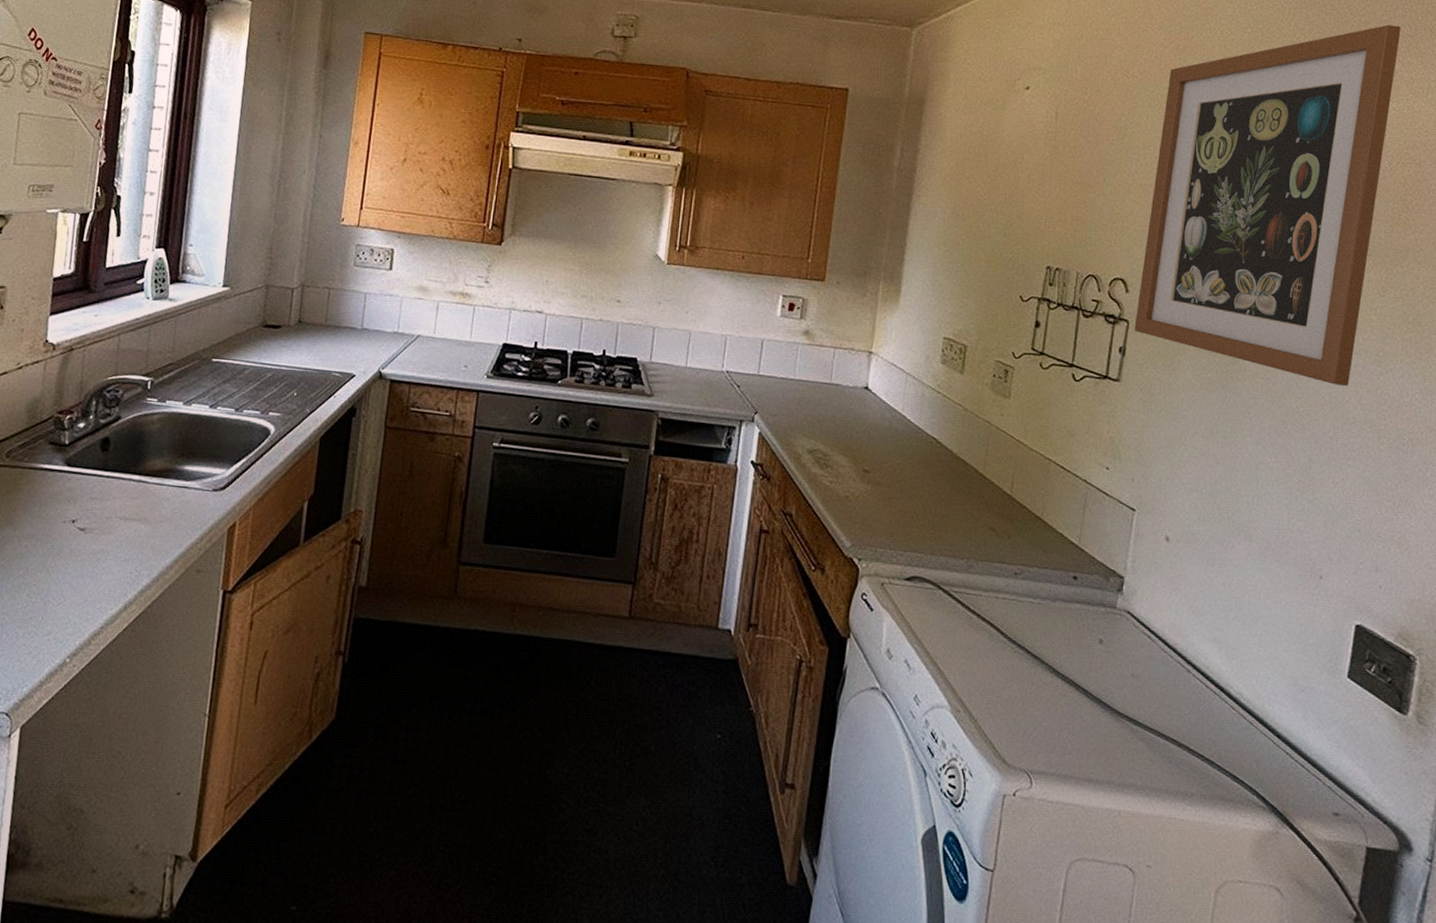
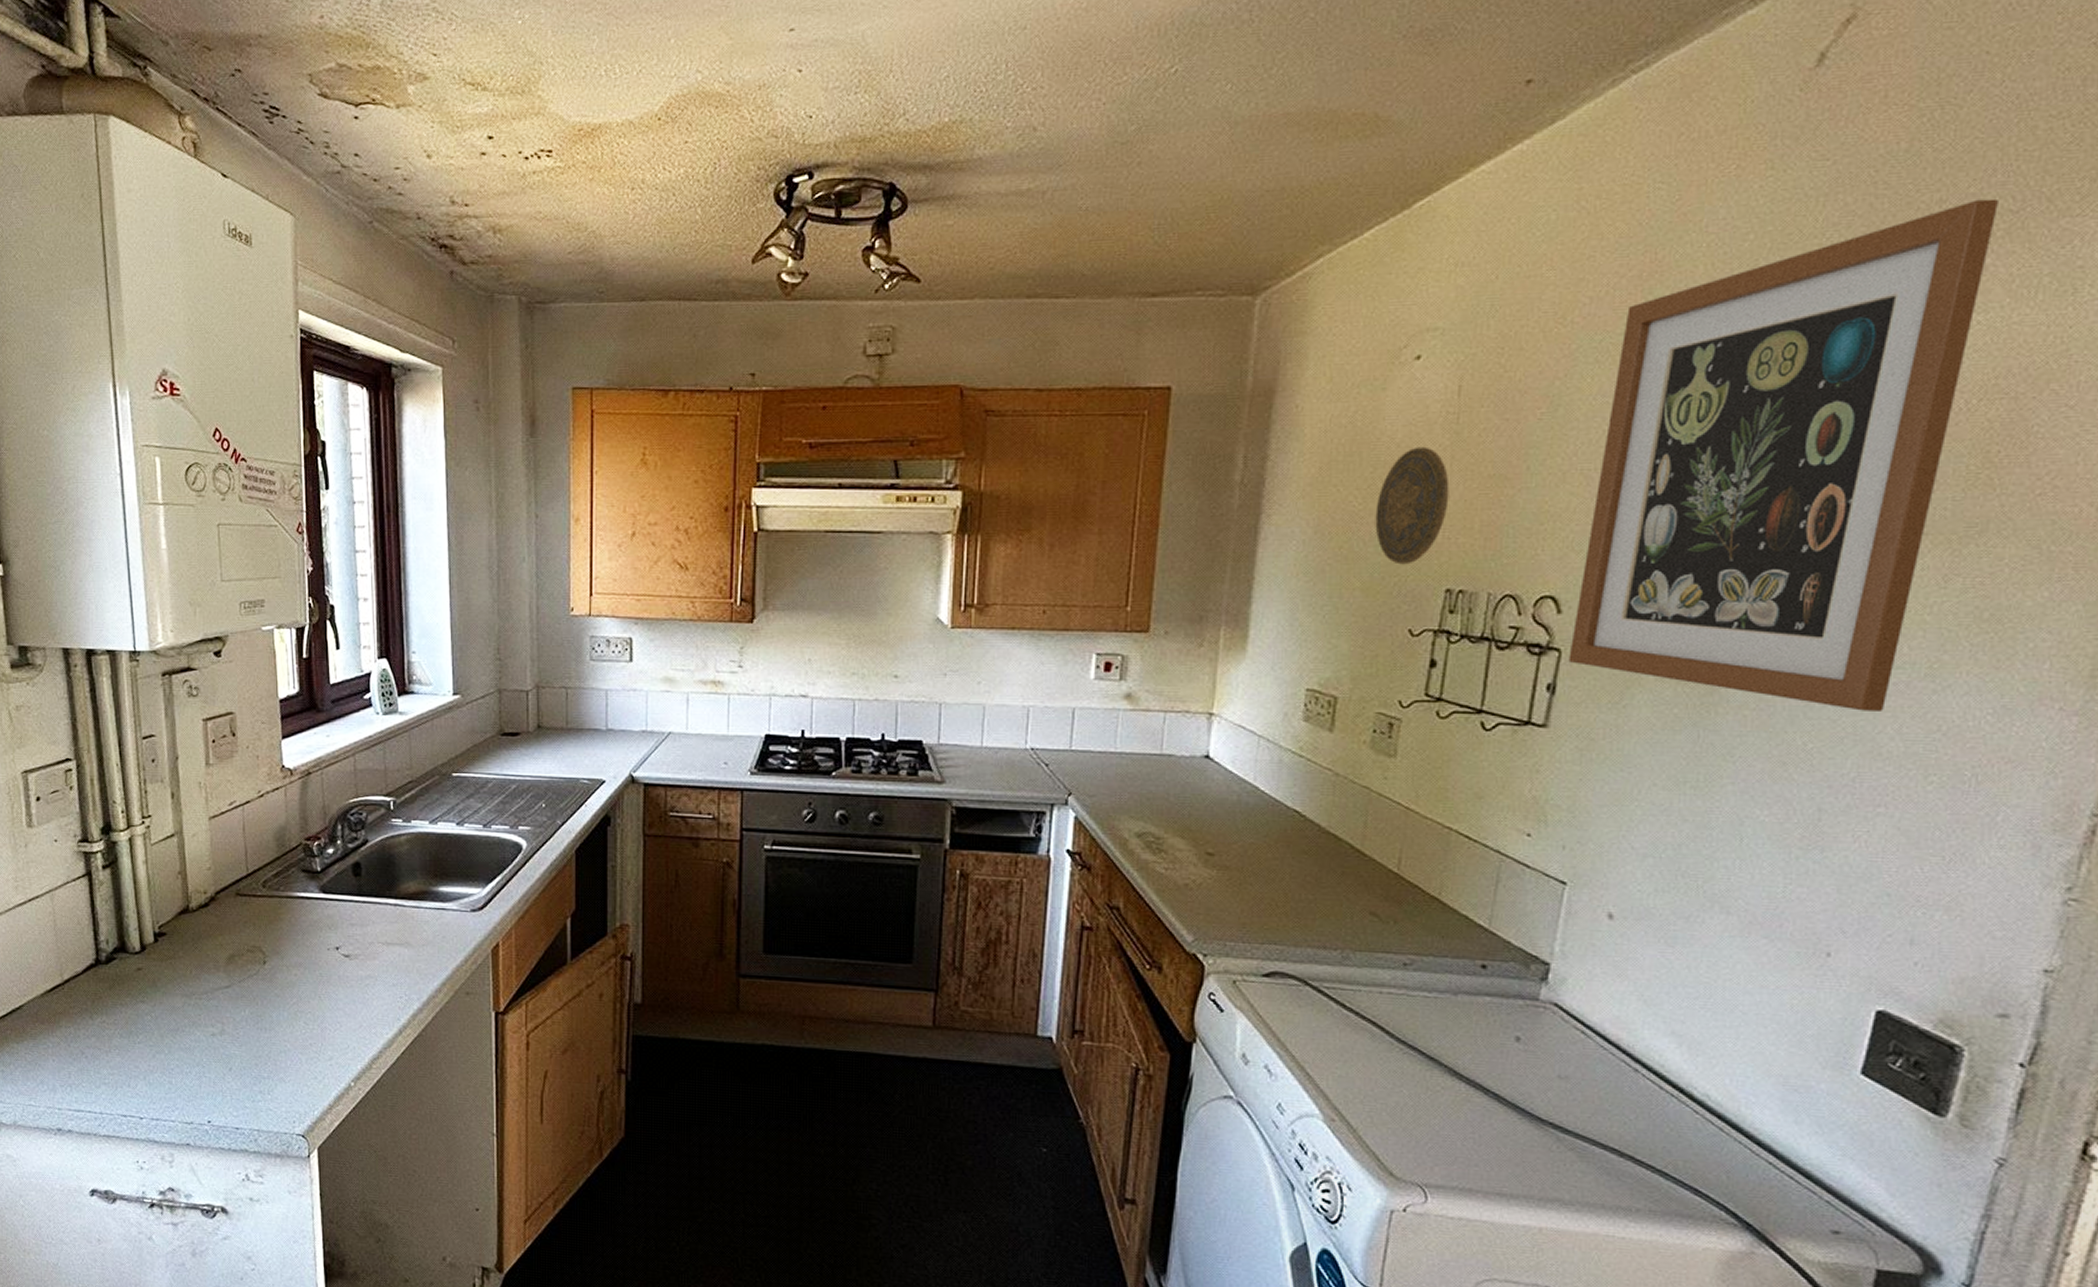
decorative plate: none [996,154,1050,245] -> present [1375,446,1450,565]

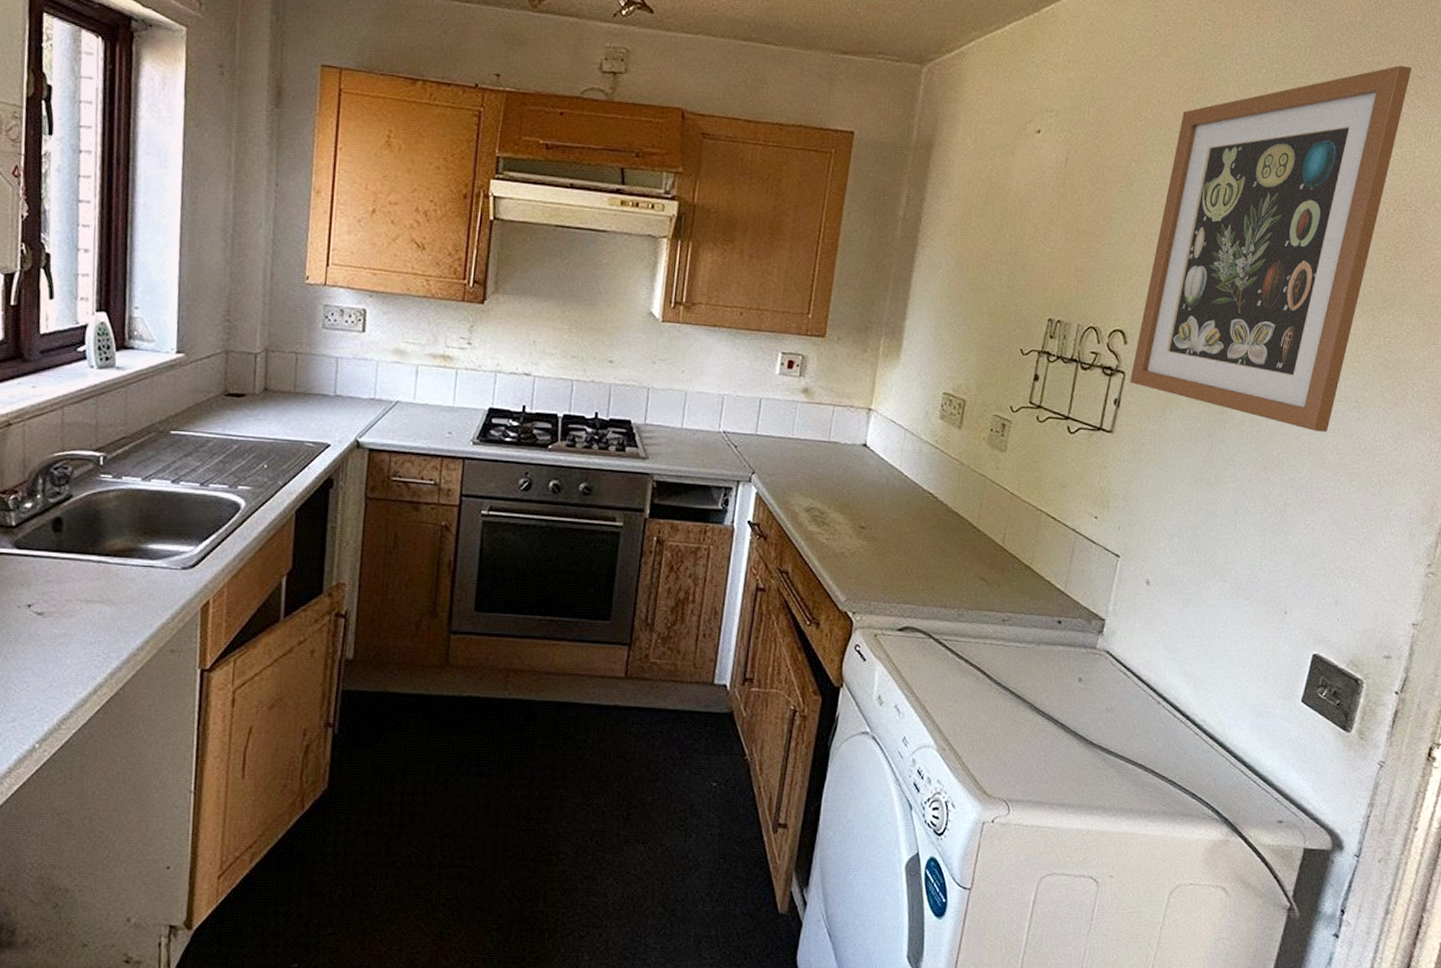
decorative plate: present [1375,446,1450,565] -> none [1001,202,1056,297]

